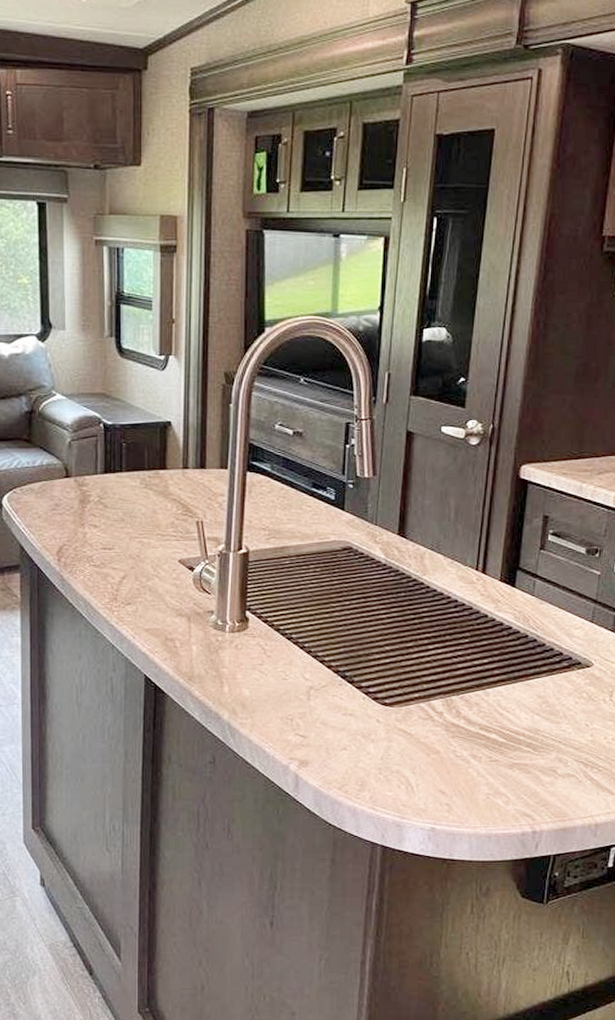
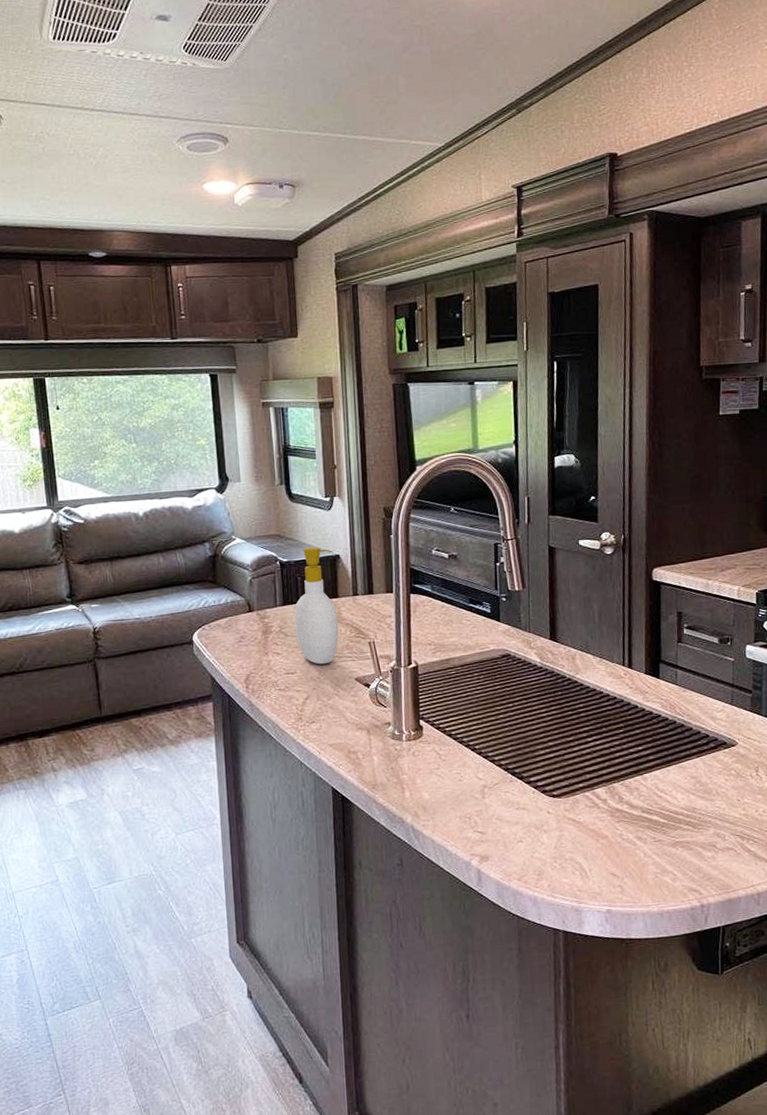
soap bottle: none [116,411,164,542] -> present [294,547,339,665]

